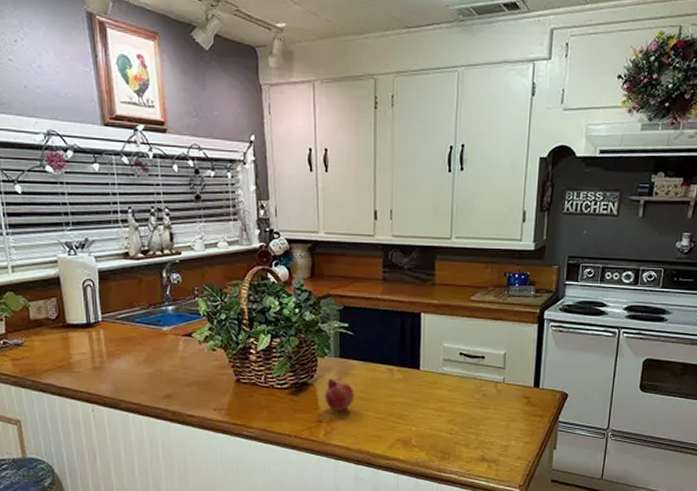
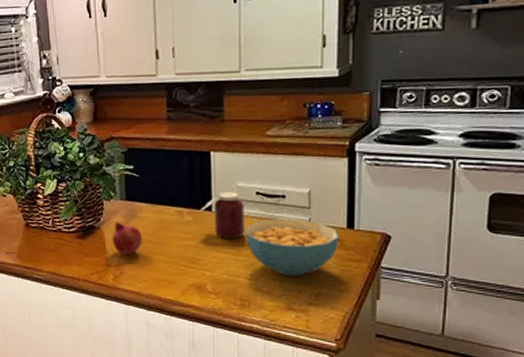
jar: none [409,352,449,396] -> present [200,192,245,238]
cereal bowl: none [448,378,528,431] -> present [245,219,340,277]

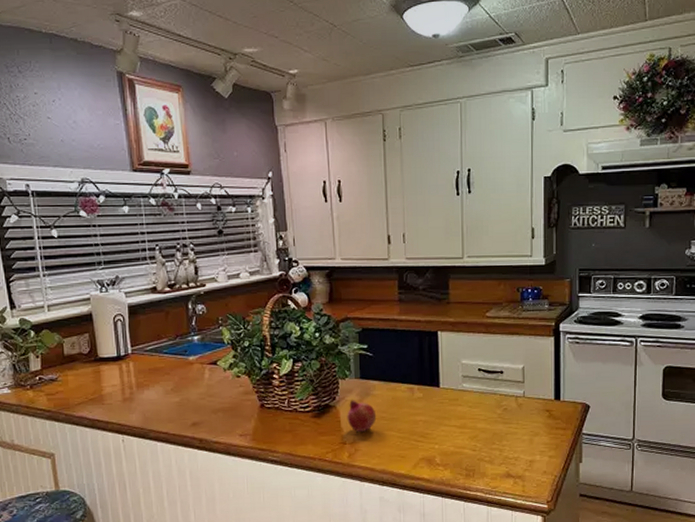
jar: present [200,192,245,238] -> none [429,369,469,413]
cereal bowl: present [245,219,340,277] -> none [469,392,549,446]

